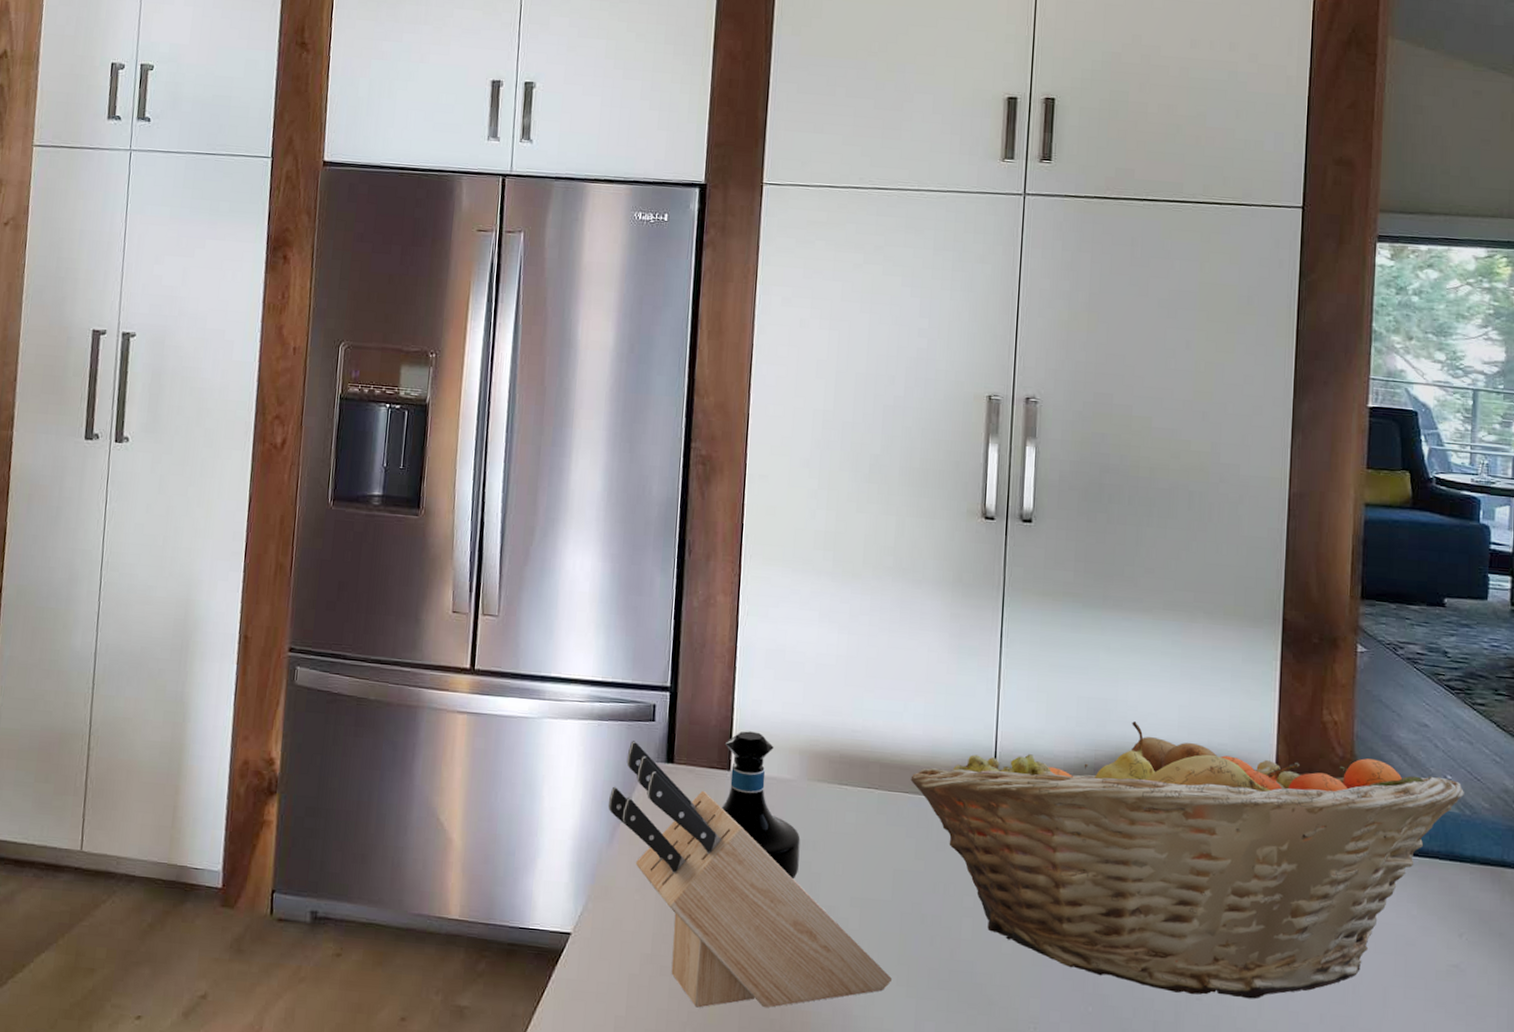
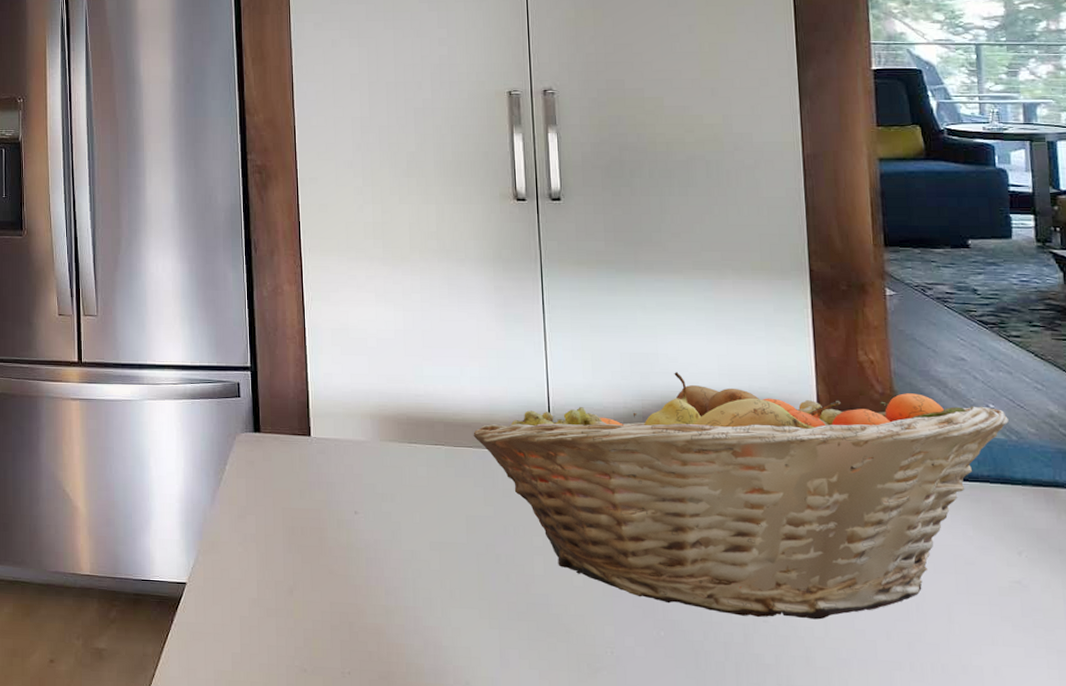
knife block: present [608,741,891,1008] -> none [208,415,474,644]
tequila bottle: present [721,731,801,880] -> none [303,401,380,529]

